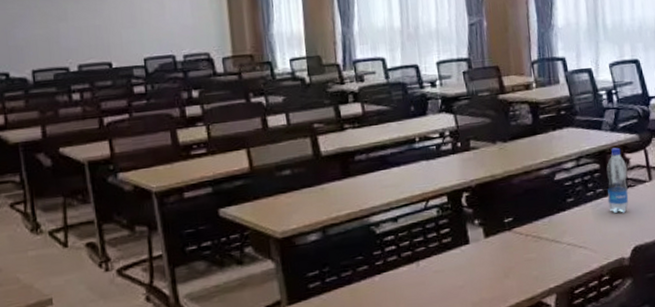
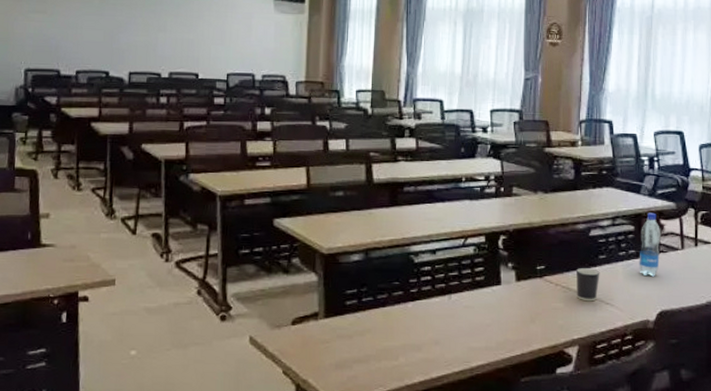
mug: none [545,213,570,248] -> present [576,268,600,302]

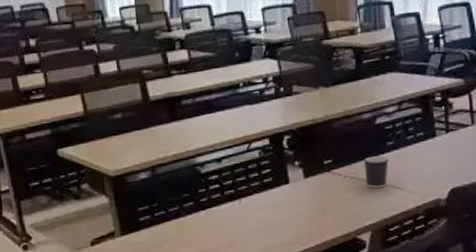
bottle: present [639,212,661,277] -> none [427,92,450,156]

